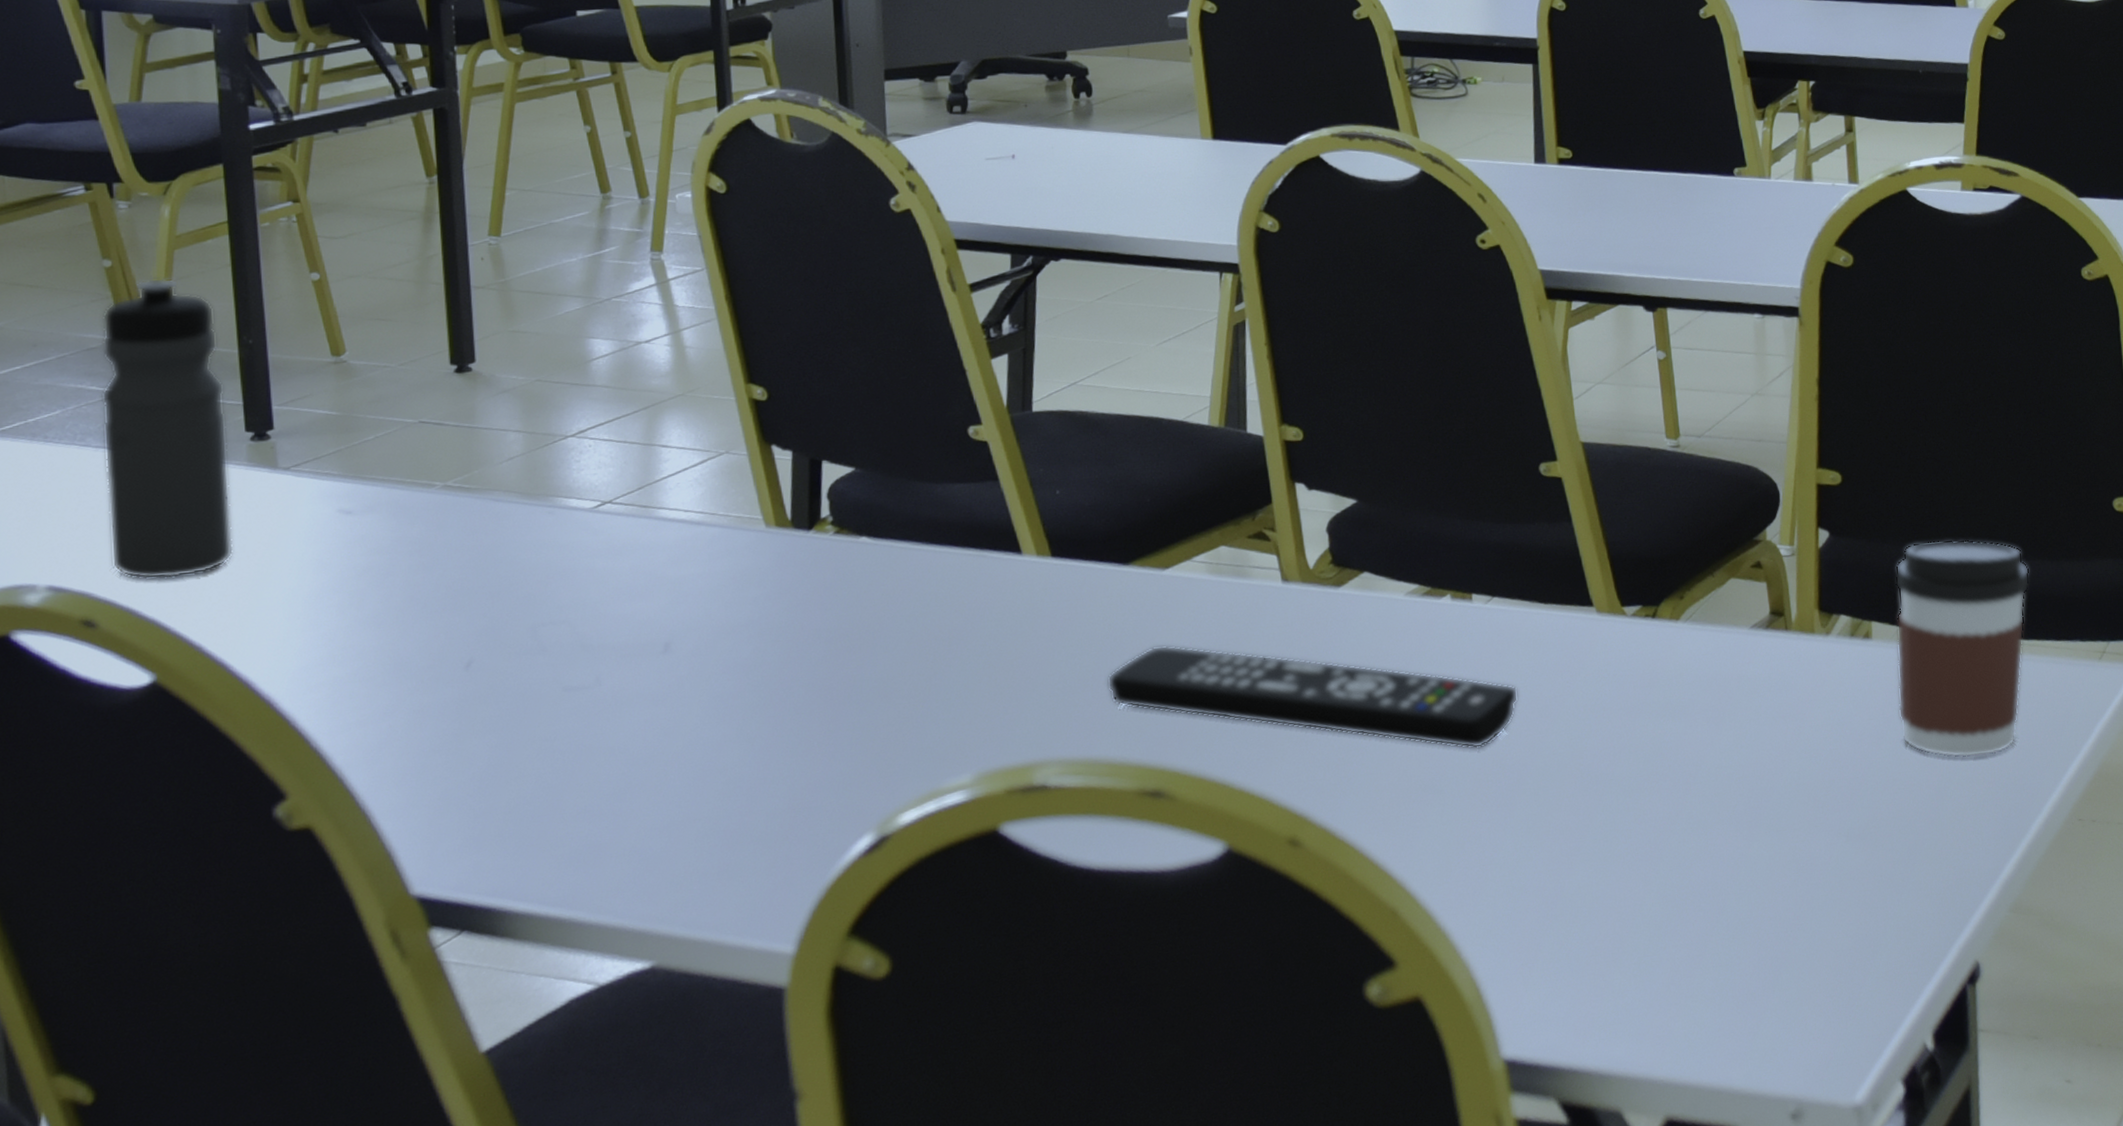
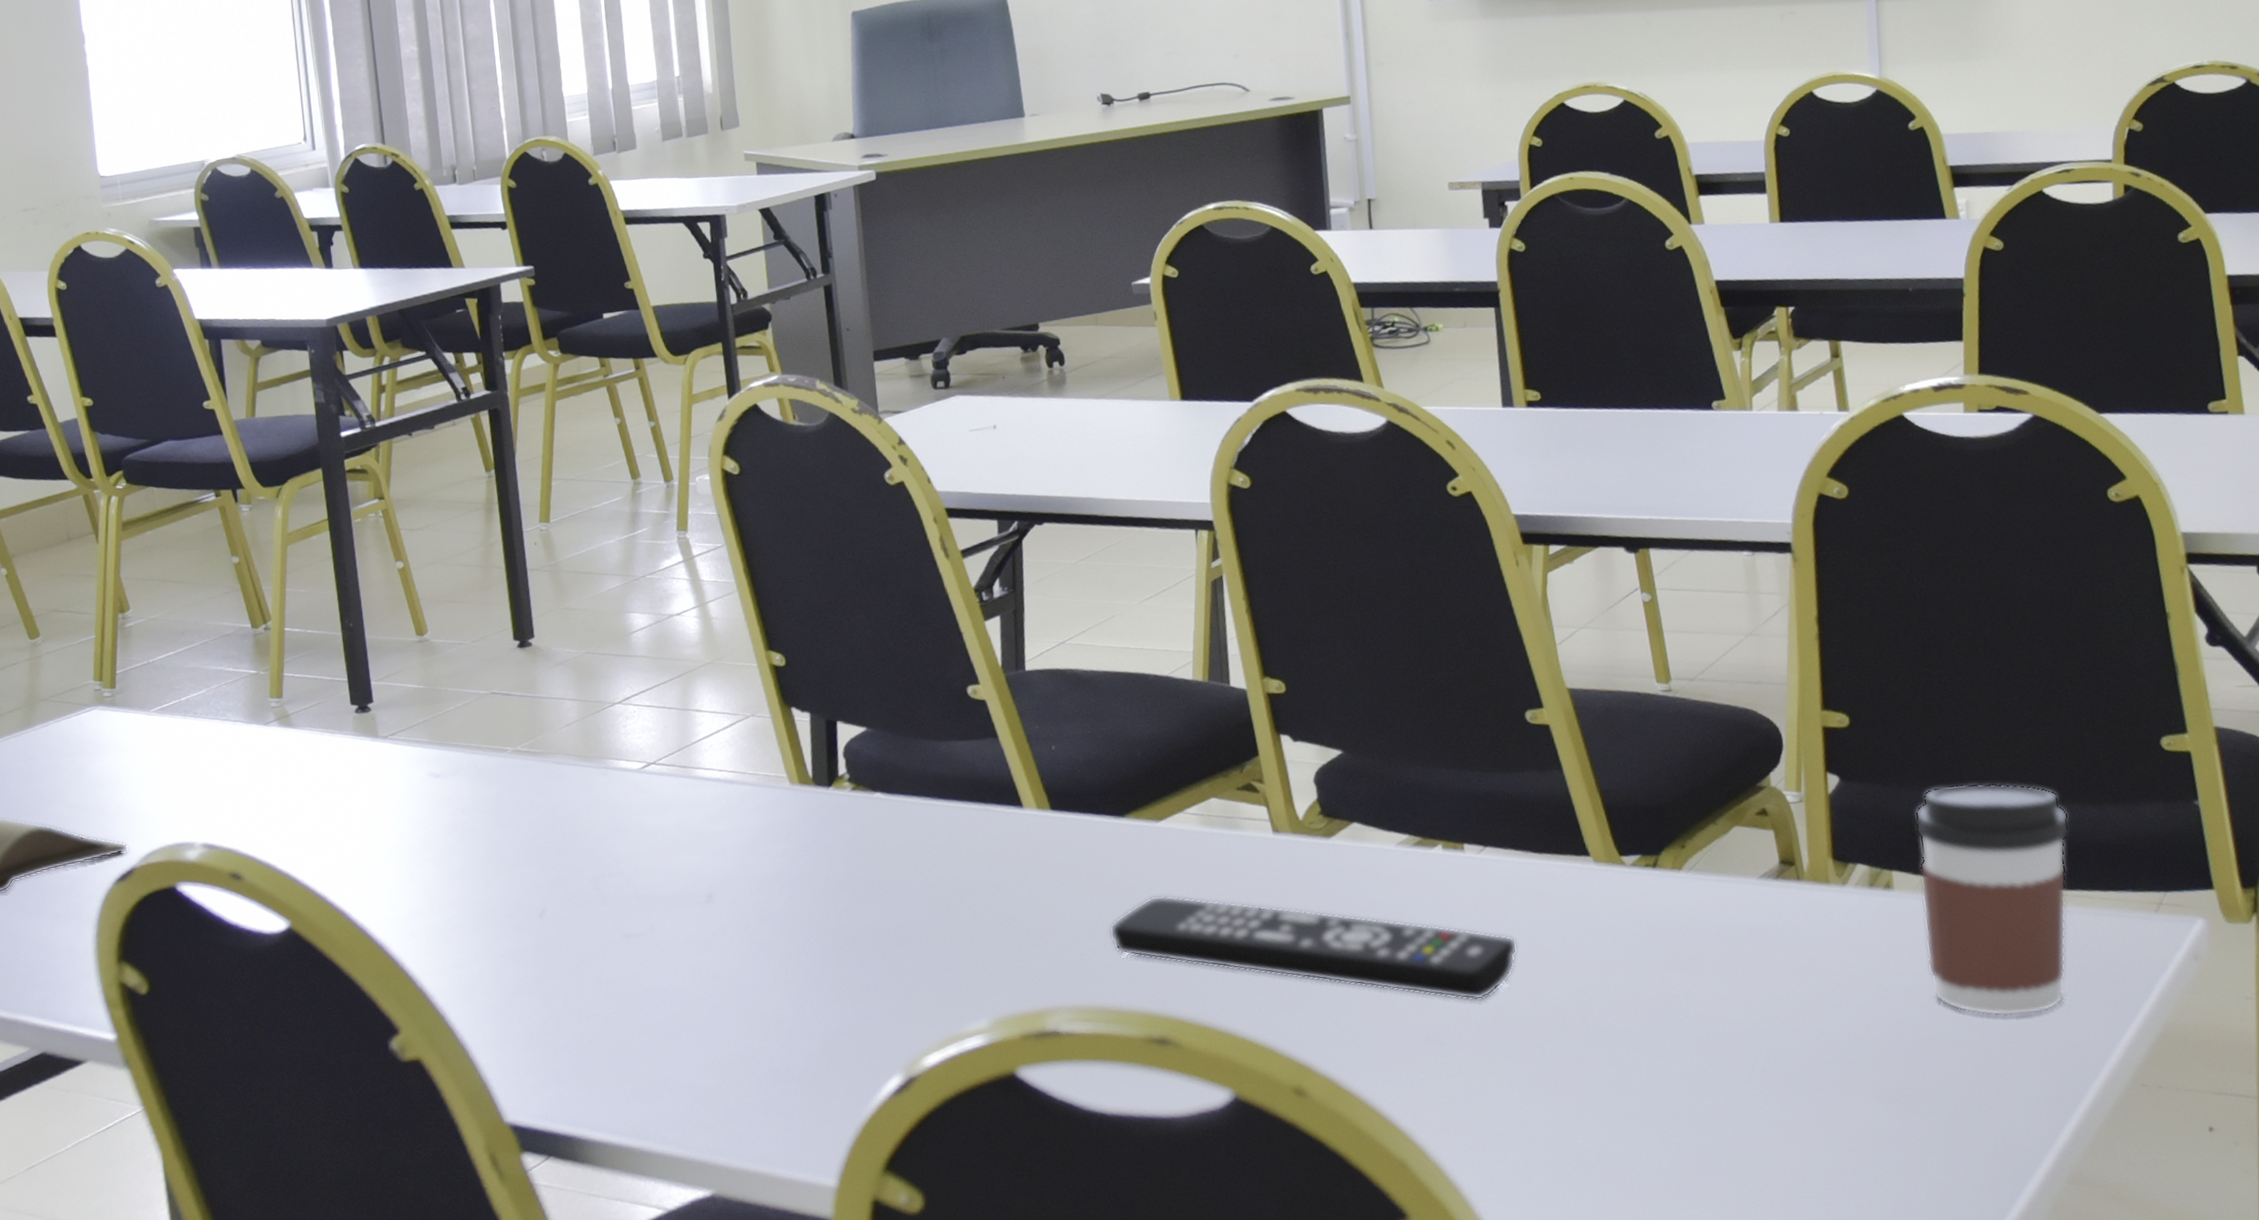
water bottle: present [101,277,233,580] -> none [234,570,346,838]

